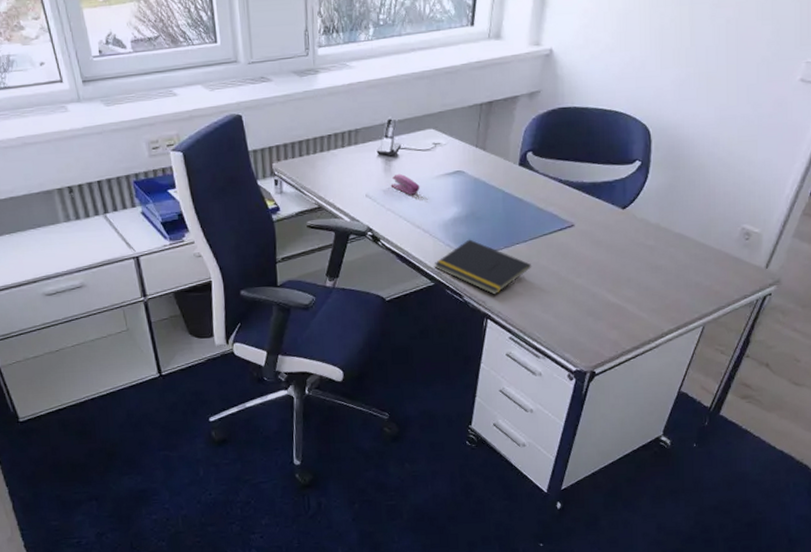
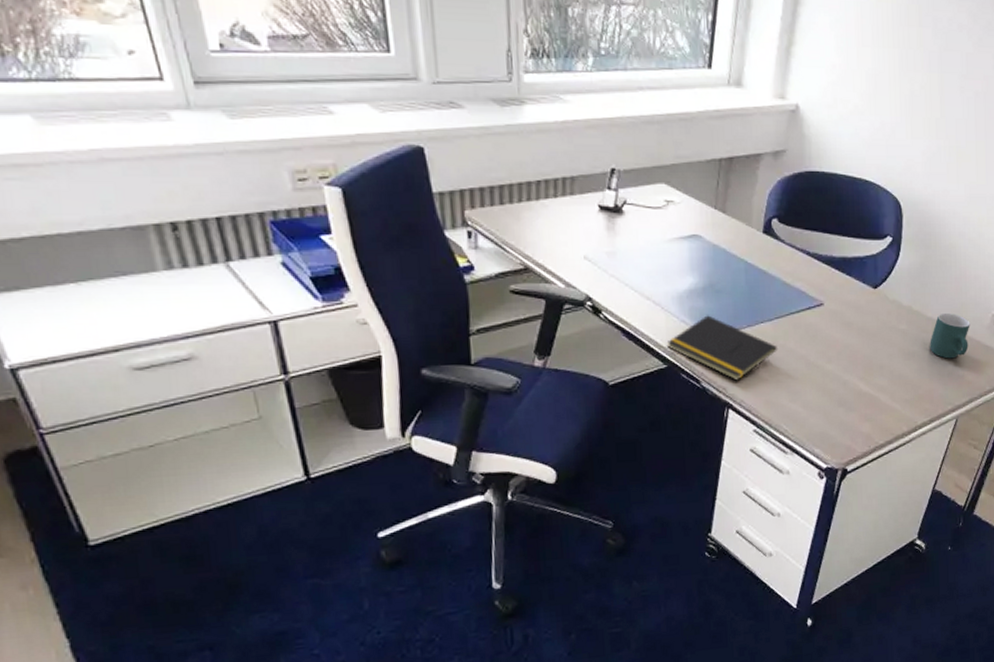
stapler: present [390,173,420,195] -> none [614,233,650,260]
mug: none [677,228,719,271] -> present [930,312,970,359]

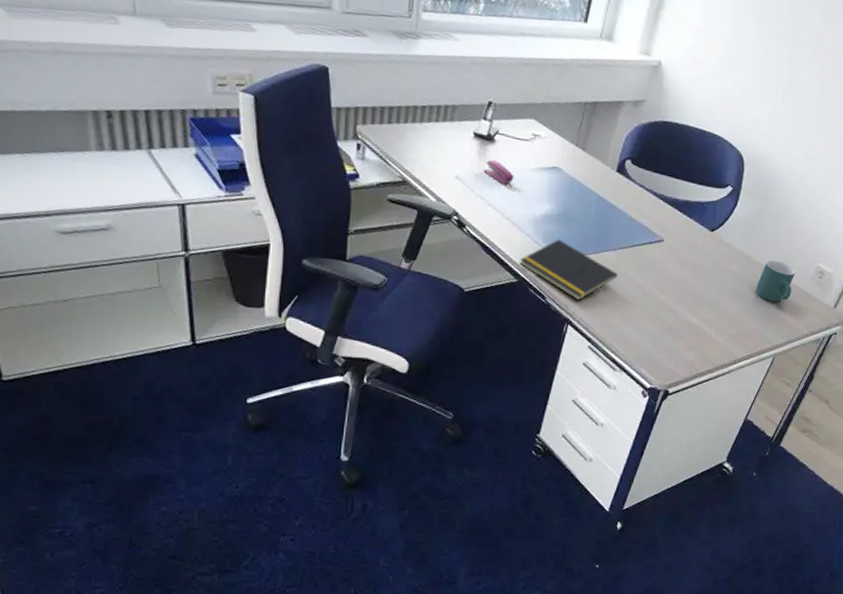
stapler: none [614,233,650,260] -> present [483,159,514,184]

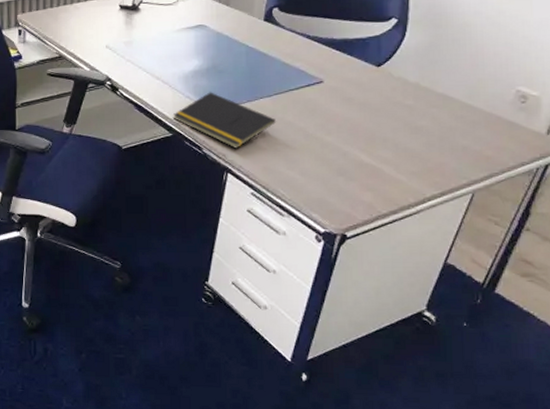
stapler: present [483,159,514,184] -> none [131,26,161,47]
mug: present [756,260,796,302] -> none [440,88,489,134]

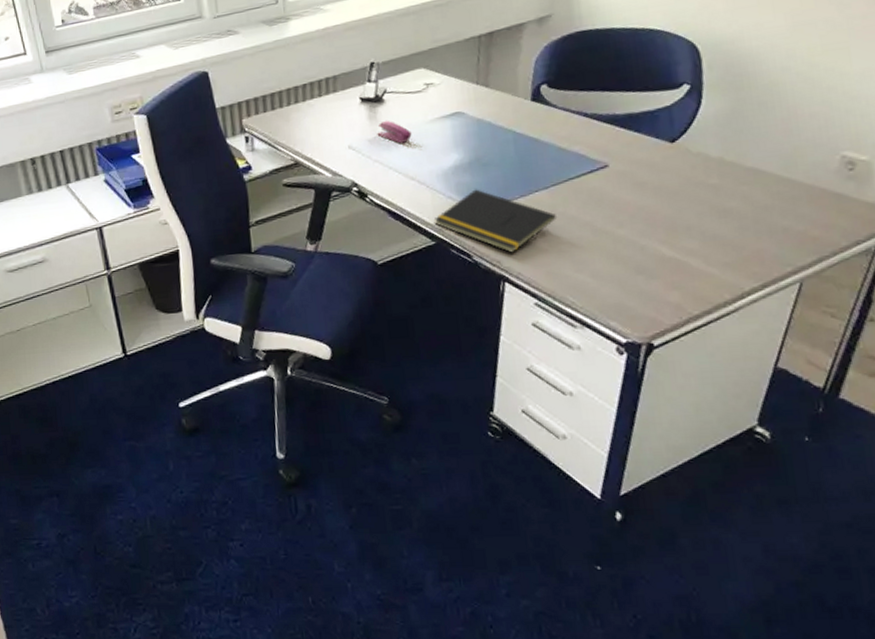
stapler: none [131,26,161,47] -> present [377,120,412,143]

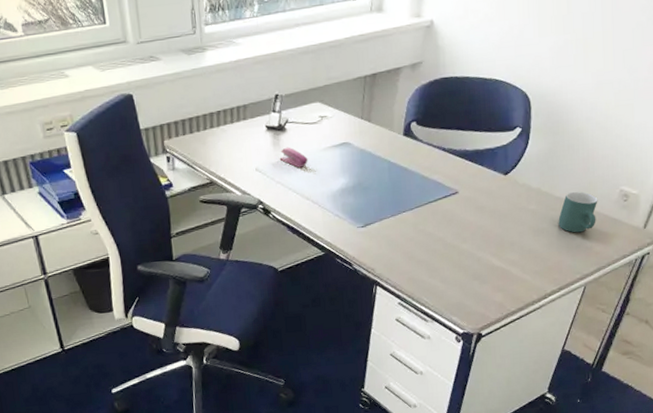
notepad: present [435,189,556,253] -> none [324,209,418,262]
mug: none [752,159,810,213] -> present [558,191,598,233]

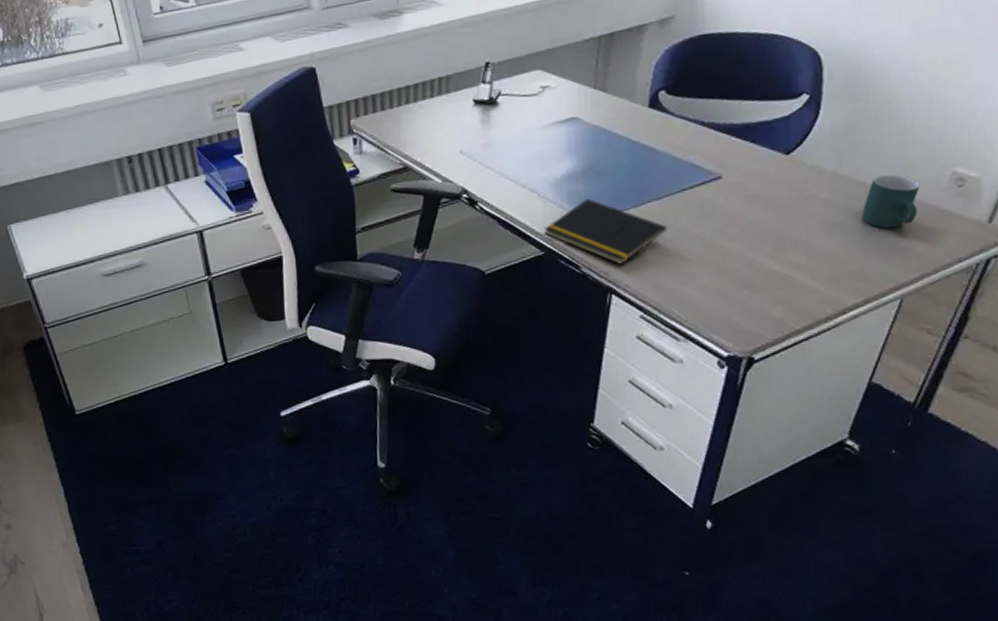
stapler: present [279,147,308,168] -> none [489,124,525,149]
notepad: none [324,209,418,262] -> present [545,198,667,265]

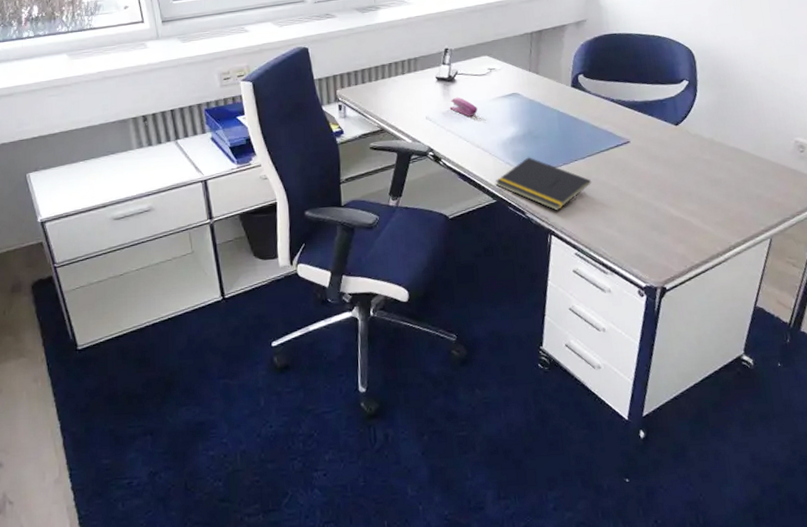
stapler: none [489,124,525,149] -> present [449,97,478,117]
mug: present [862,174,920,229] -> none [734,142,775,184]

